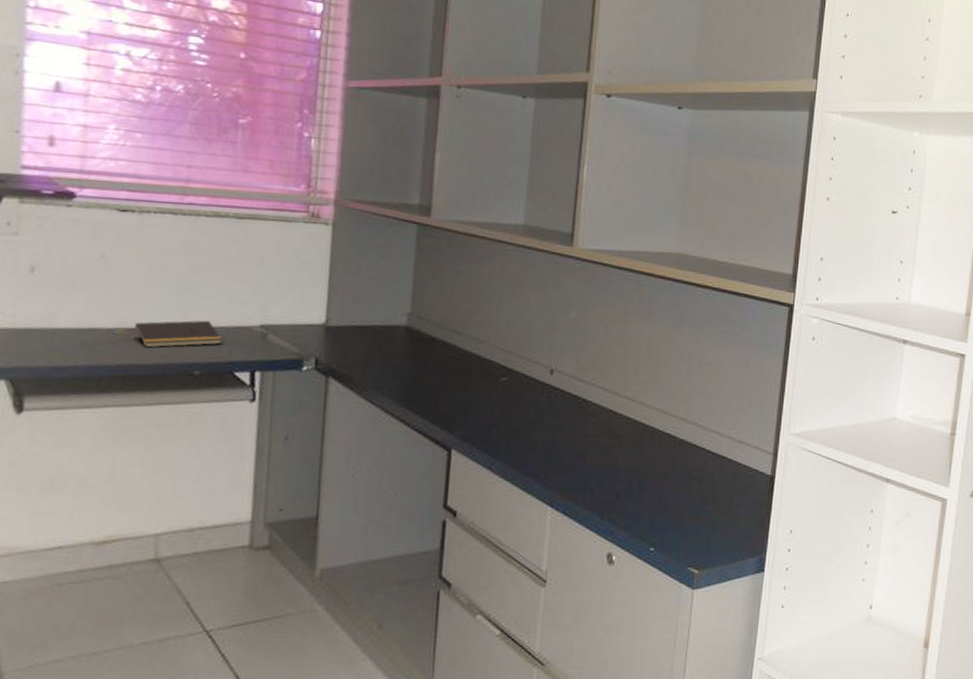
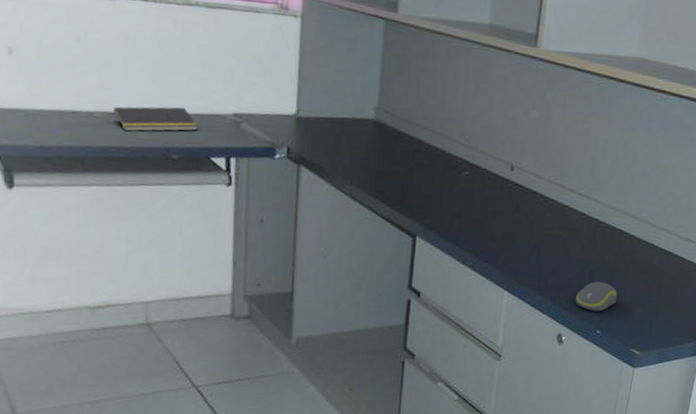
computer mouse: none [625,492,670,526] -> present [576,281,618,312]

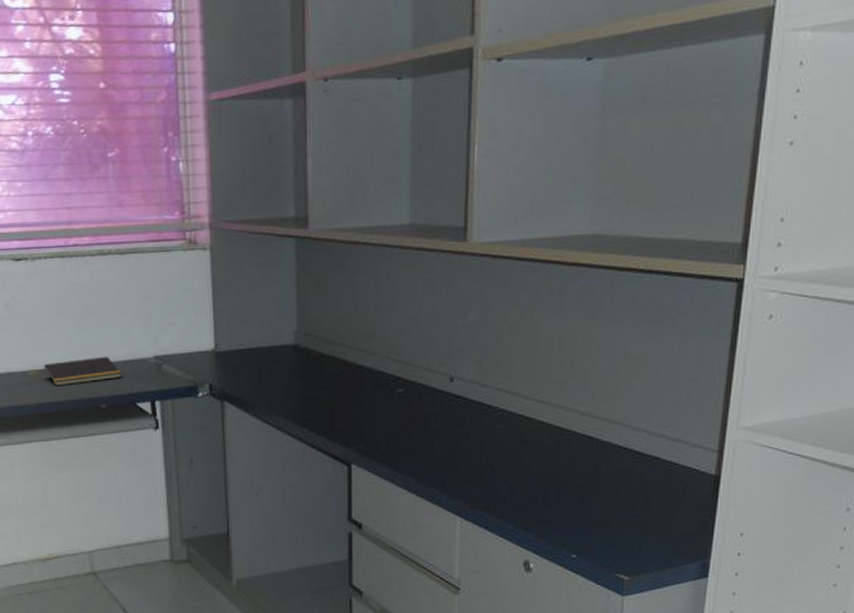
computer mouse: present [576,281,618,312] -> none [542,498,594,533]

